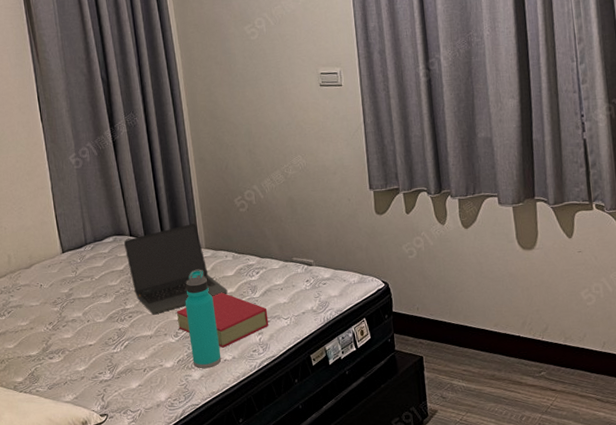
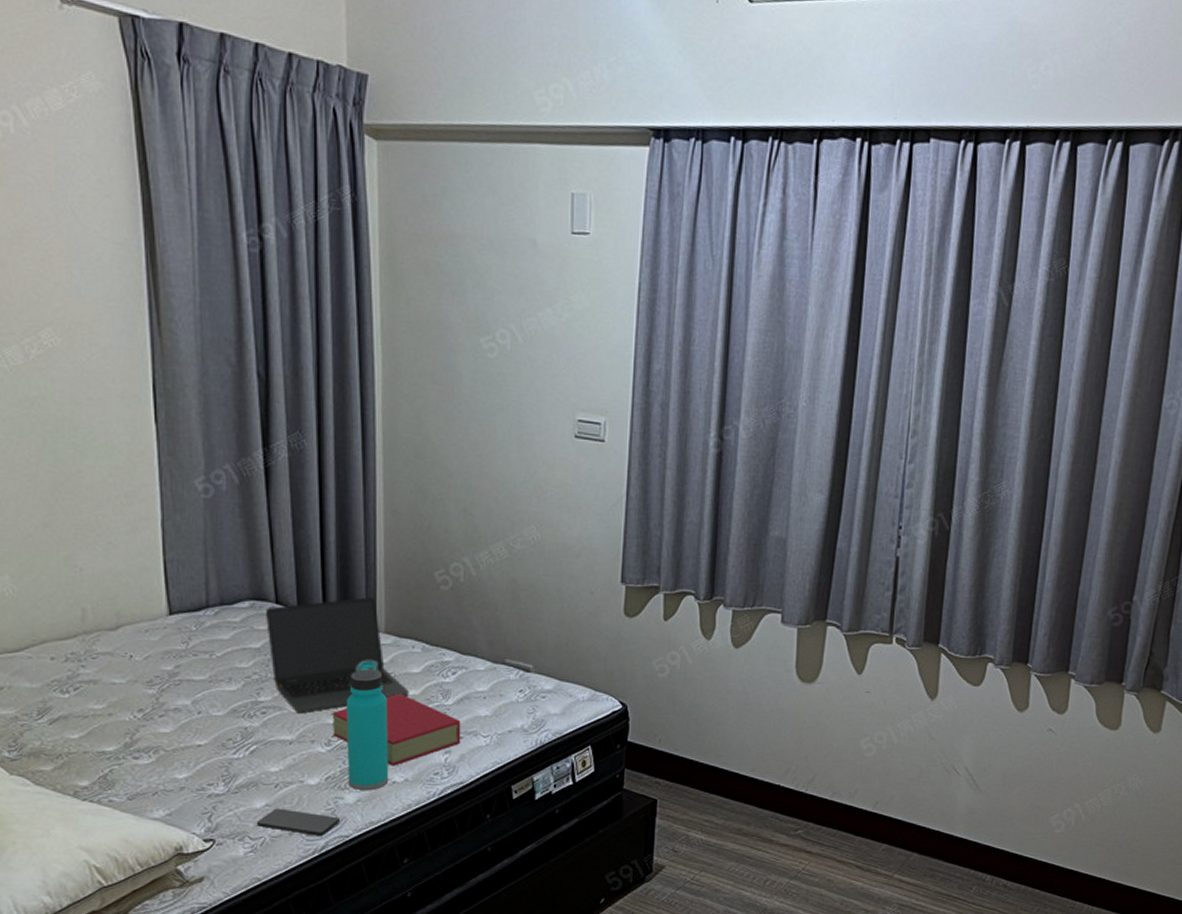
smartphone: none [134,387,192,406] -> present [256,808,341,836]

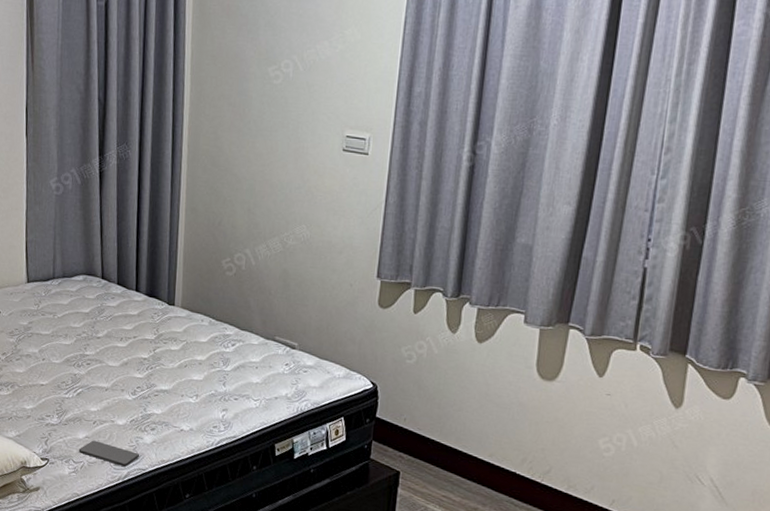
laptop: present [265,597,409,714] -> none [93,277,197,367]
book: present [333,693,461,766] -> none [138,357,237,417]
water bottle: present [346,660,389,791] -> none [147,328,180,435]

